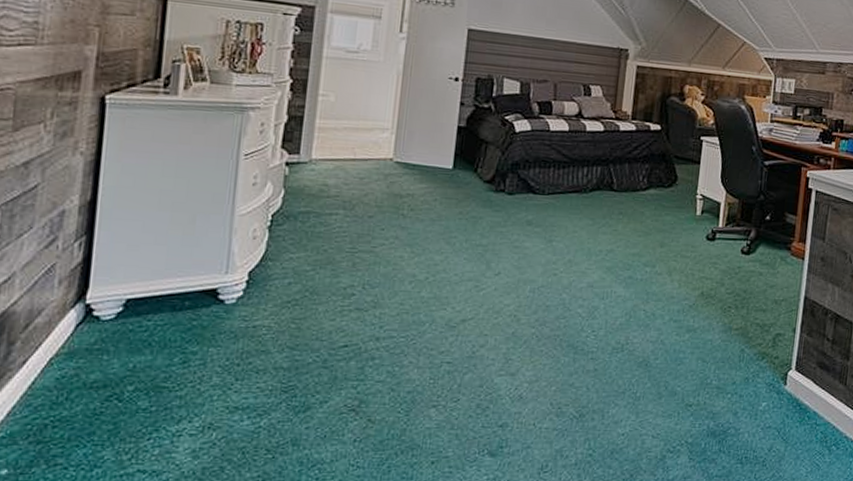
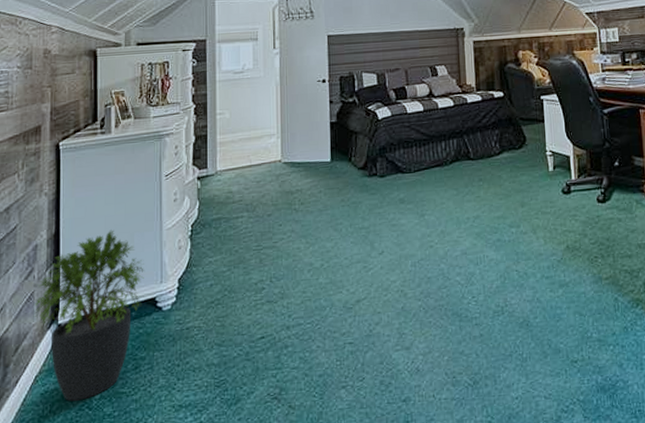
potted plant: none [54,206,206,390] -> present [34,230,144,401]

